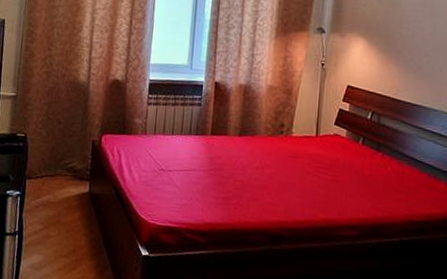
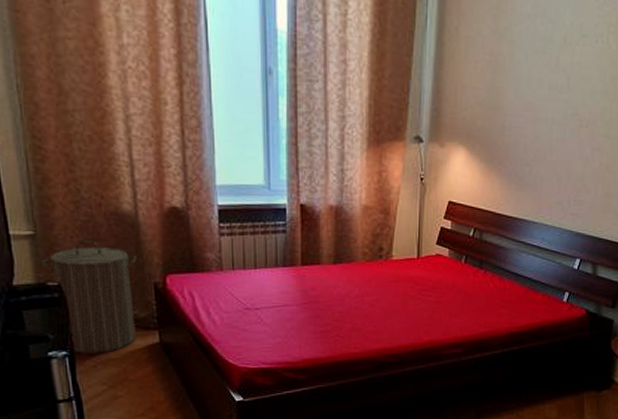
laundry hamper: none [16,102,83,197] -> present [41,239,137,354]

